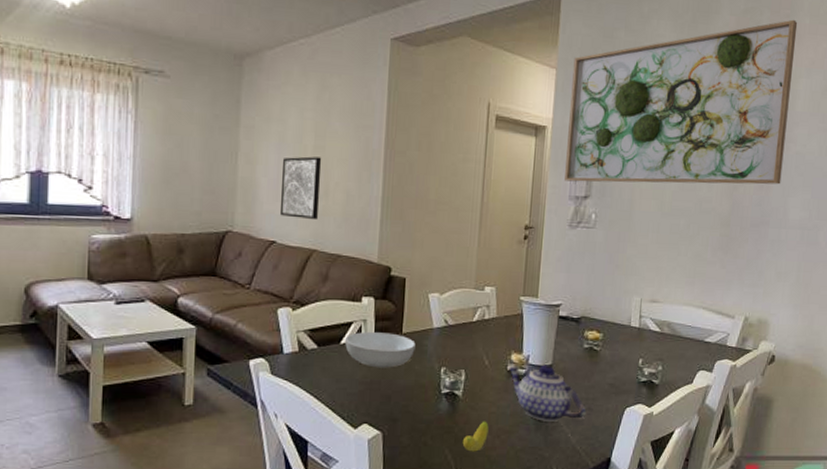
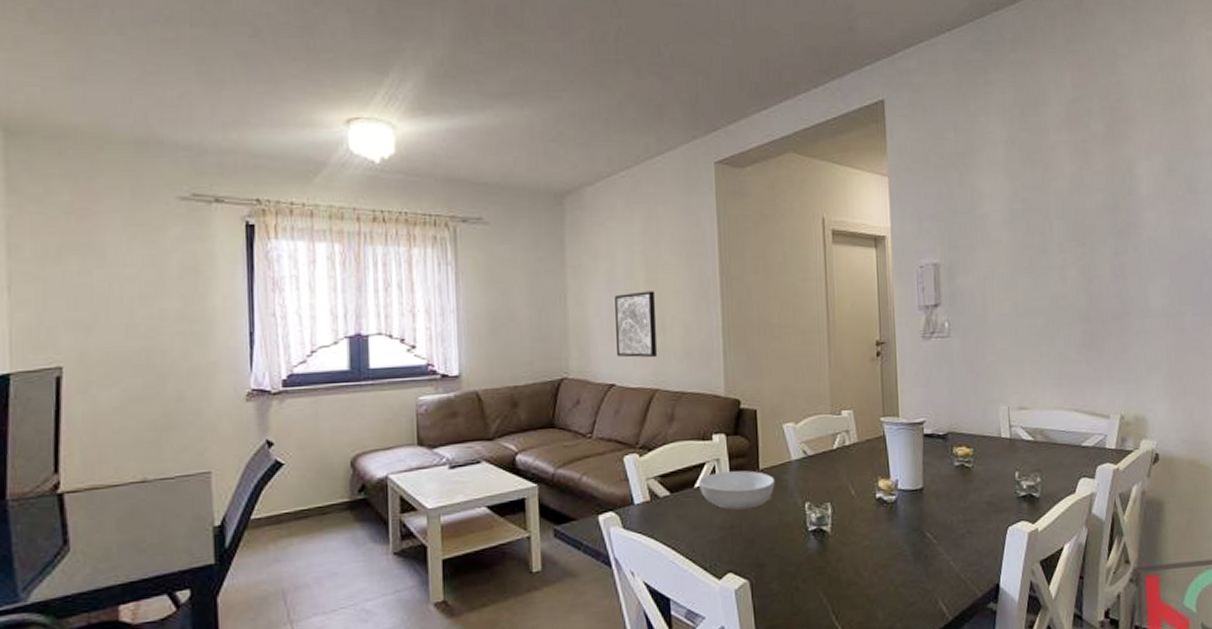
fruit: present [462,421,489,452] -> none [837,556,864,593]
teapot: present [506,364,587,421] -> none [875,488,967,551]
wall art: present [565,19,798,185] -> none [905,103,1137,291]

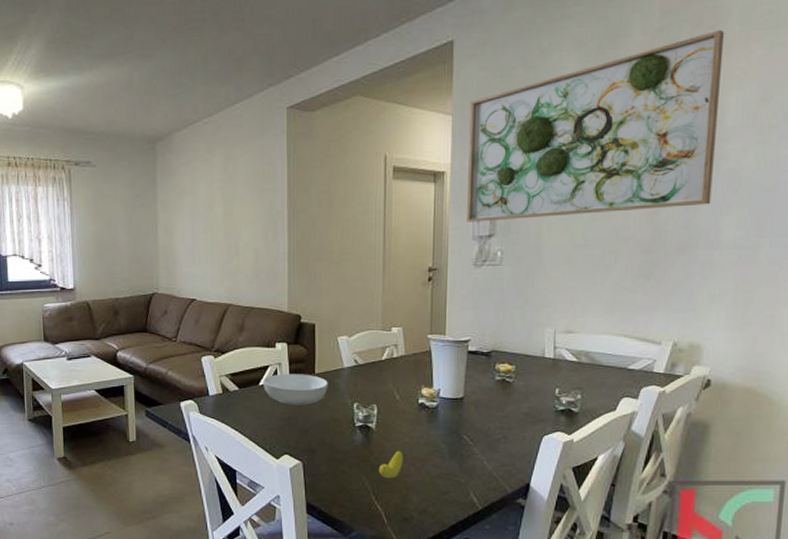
wall art: present [615,291,657,358] -> none [197,222,232,278]
fruit: none [837,556,864,593] -> present [378,450,403,479]
wall art: none [905,103,1137,291] -> present [467,29,725,222]

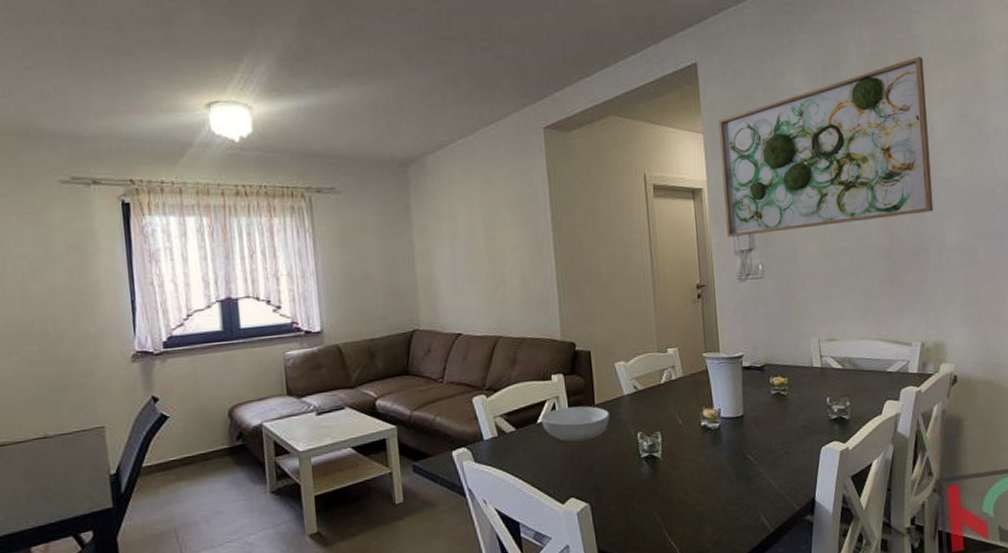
fruit: present [378,450,403,479] -> none [668,478,693,511]

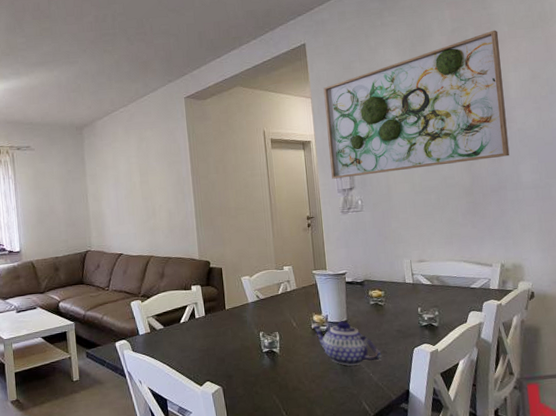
serving bowl: present [541,406,610,442] -> none [183,310,238,338]
teapot: none [700,415,784,472] -> present [311,320,382,366]

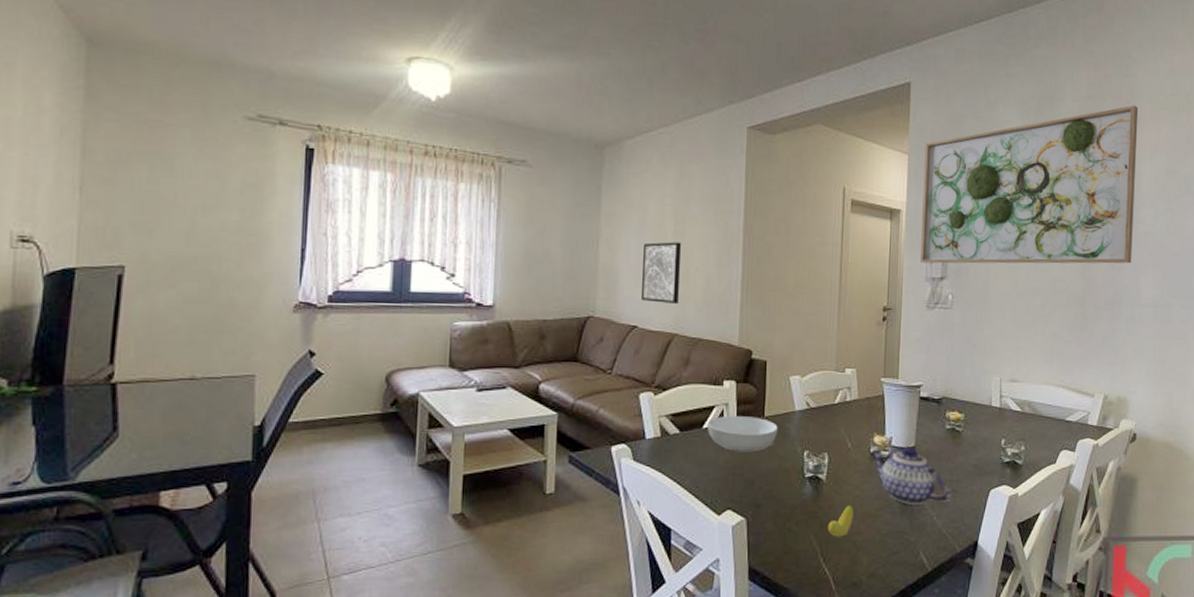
wall art: none [120,189,150,235] -> present [640,242,682,305]
serving bowl: none [183,310,238,338] -> present [707,416,778,452]
fruit: none [285,370,305,396] -> present [827,505,854,537]

